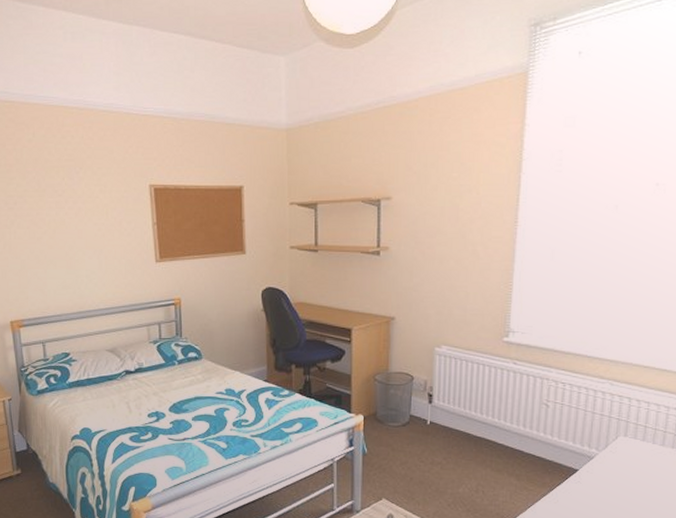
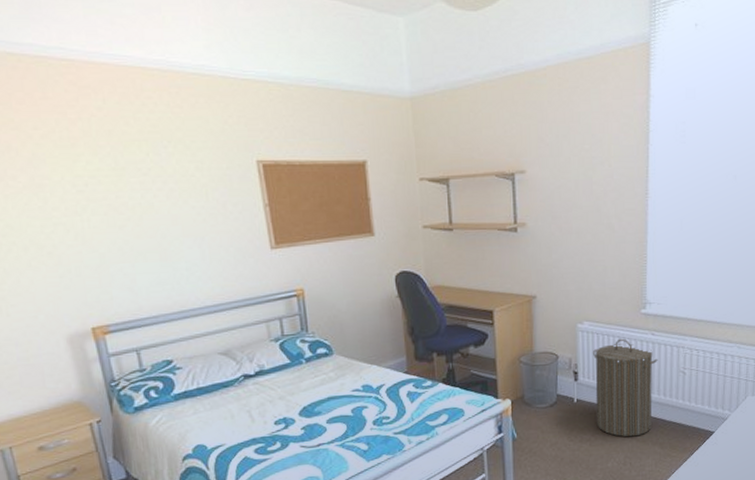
laundry hamper: none [449,365,519,465] -> present [593,338,658,437]

